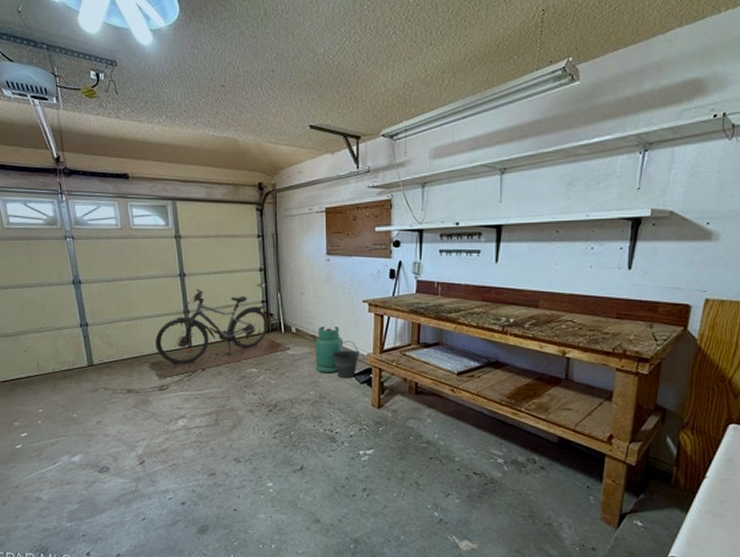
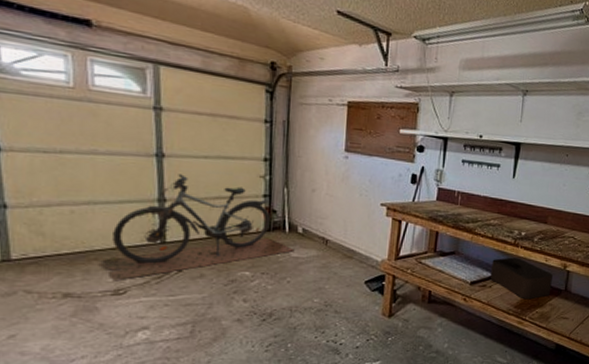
gas cylinder: present [315,325,344,375] -> none [322,227,357,281]
bucket: present [332,341,360,379] -> none [342,245,373,286]
storage bin: none [477,346,549,390] -> present [490,257,553,300]

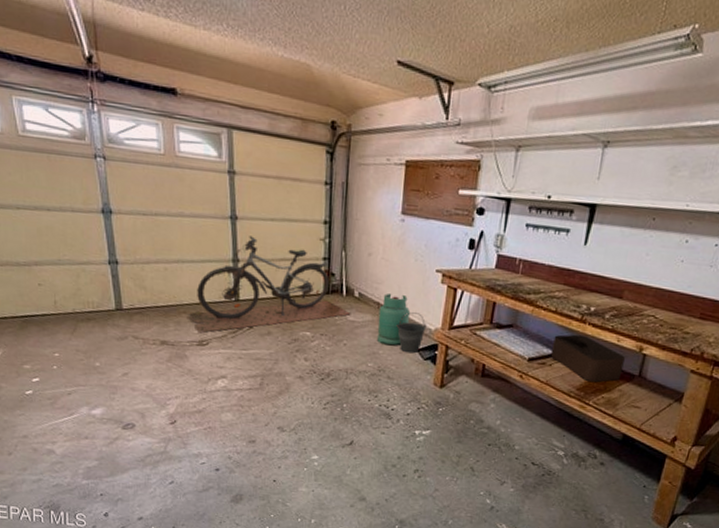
gas cylinder: none [322,227,357,281] -> present [377,292,411,347]
bucket: none [342,245,373,286] -> present [396,312,427,353]

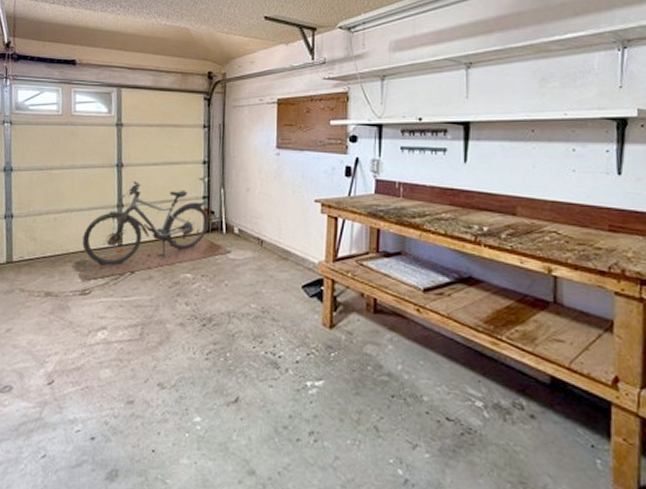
gas cylinder: present [377,292,411,347] -> none [258,227,292,285]
bucket: present [396,312,427,353] -> none [278,246,310,291]
storage bin: present [550,334,625,383] -> none [447,258,534,313]

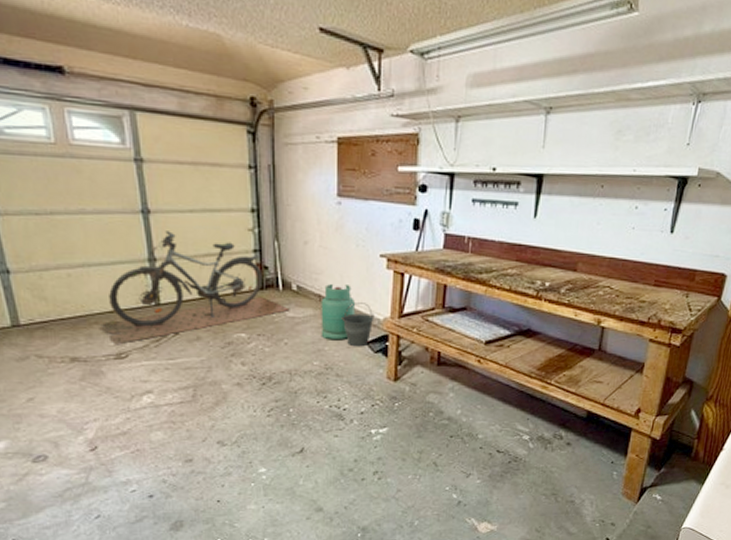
gas cylinder: none [258,227,292,285] -> present [321,283,356,342]
bucket: none [278,246,310,291] -> present [341,302,375,347]

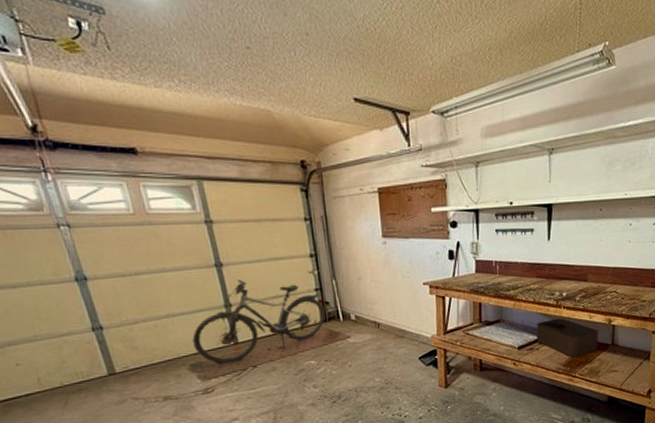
gas cylinder: present [321,283,356,342] -> none [377,310,407,360]
bucket: present [341,302,375,347] -> none [395,324,424,363]
storage bin: none [507,312,584,361] -> present [536,318,598,358]

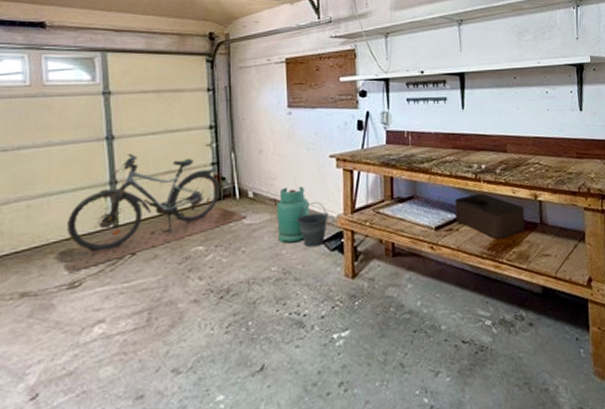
gas cylinder: none [377,310,407,360] -> present [276,185,310,244]
bucket: none [395,324,424,363] -> present [297,202,329,247]

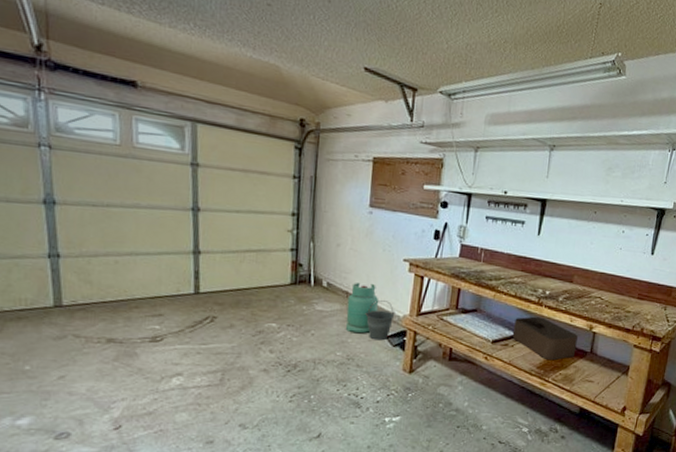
bicycle: present [54,154,247,272] -> none [138,227,319,328]

